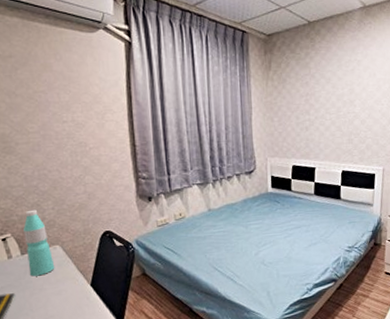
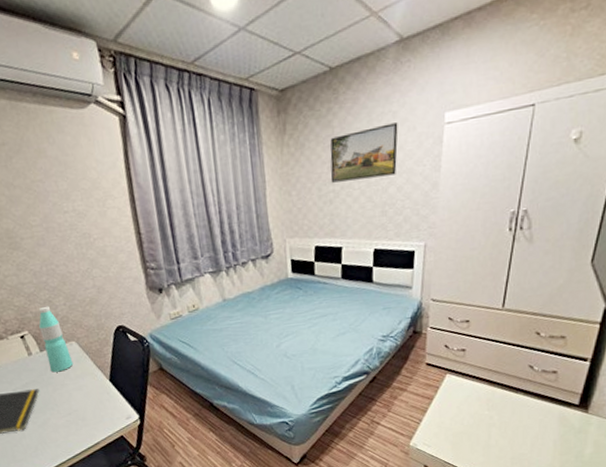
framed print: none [307,69,362,113] -> present [330,122,398,183]

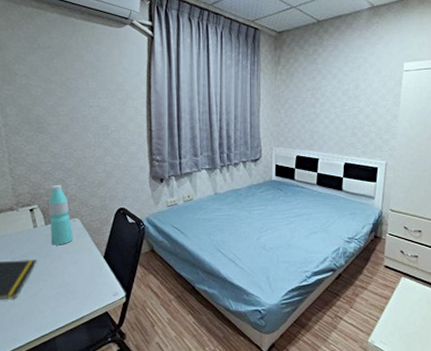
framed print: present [330,122,398,183] -> none [313,66,368,106]

